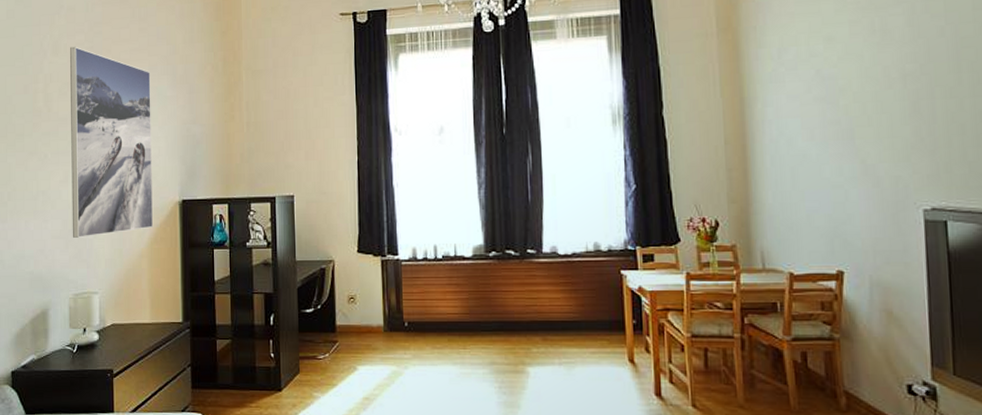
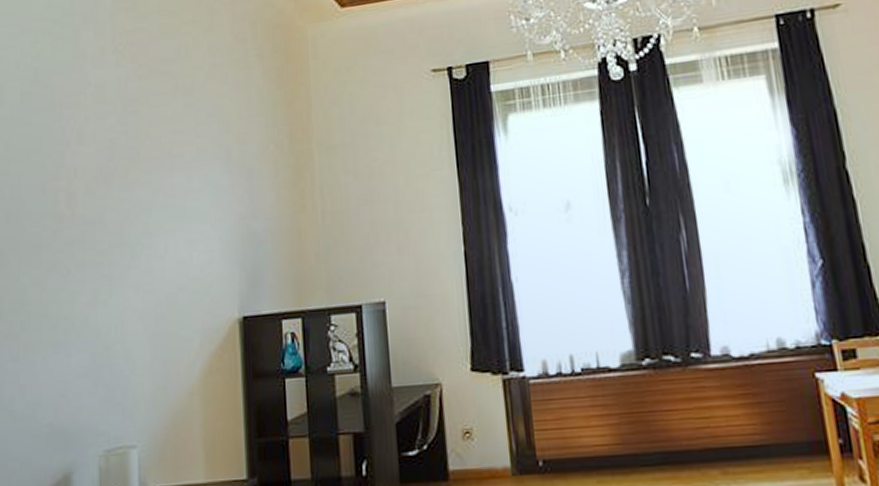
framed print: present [70,46,153,238] -> none [99,131,206,375]

